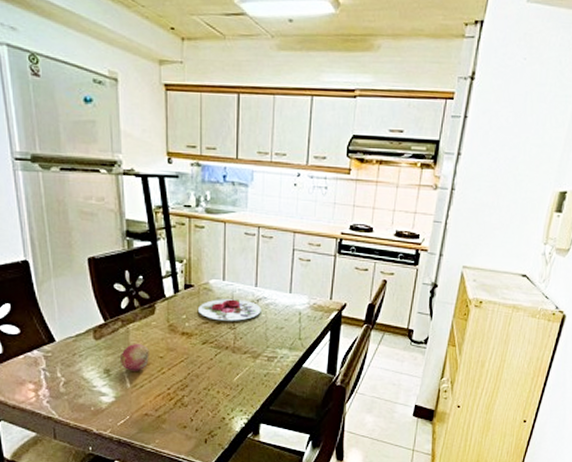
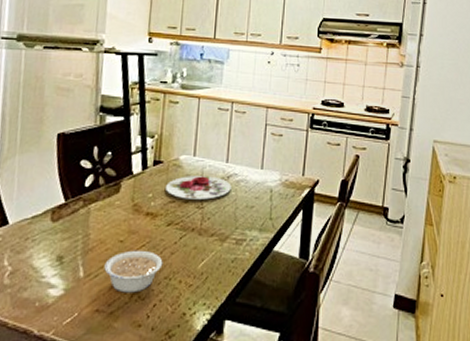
fruit: present [119,344,149,371] -> none [75,226,109,258]
legume: none [148,365,201,401] -> present [104,250,163,293]

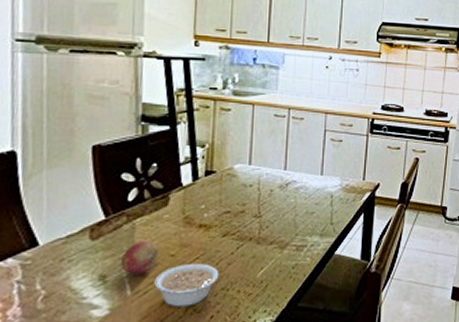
fruit: none [75,226,109,258] -> present [120,241,158,275]
plate: present [164,176,232,200] -> none [218,184,290,209]

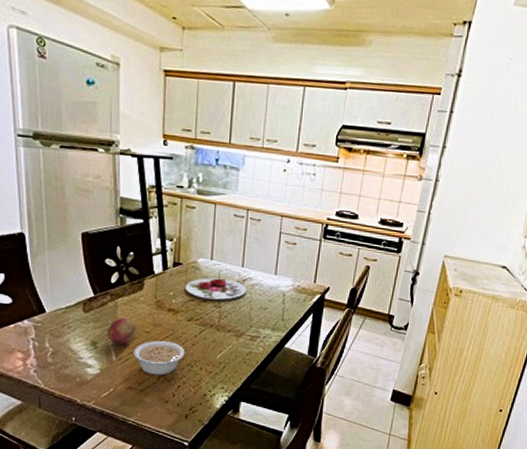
plate: none [218,184,290,209] -> present [184,277,247,300]

